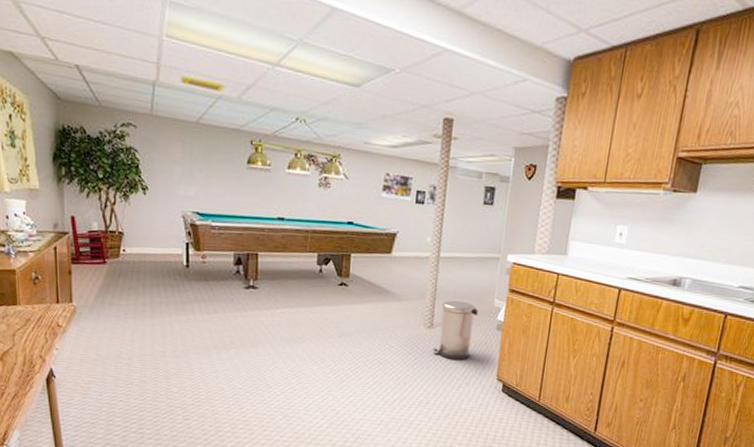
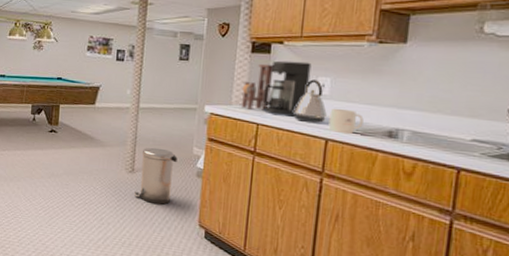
paper towel holder: none [544,210,577,260] -> present [242,64,274,110]
coffee maker: none [563,207,612,266] -> present [262,60,312,117]
kettle: none [591,228,623,273] -> present [293,79,328,124]
mug: none [622,257,654,283] -> present [328,108,364,135]

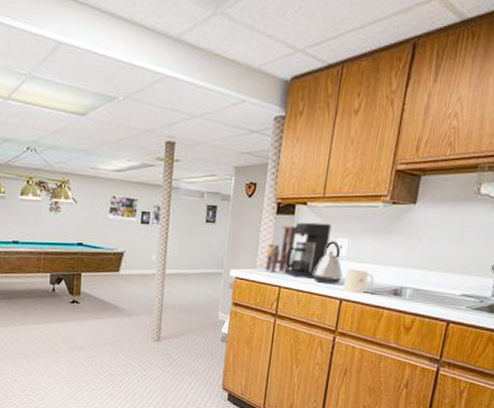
pedal bin: present [134,147,177,205] -> none [161,314,203,372]

